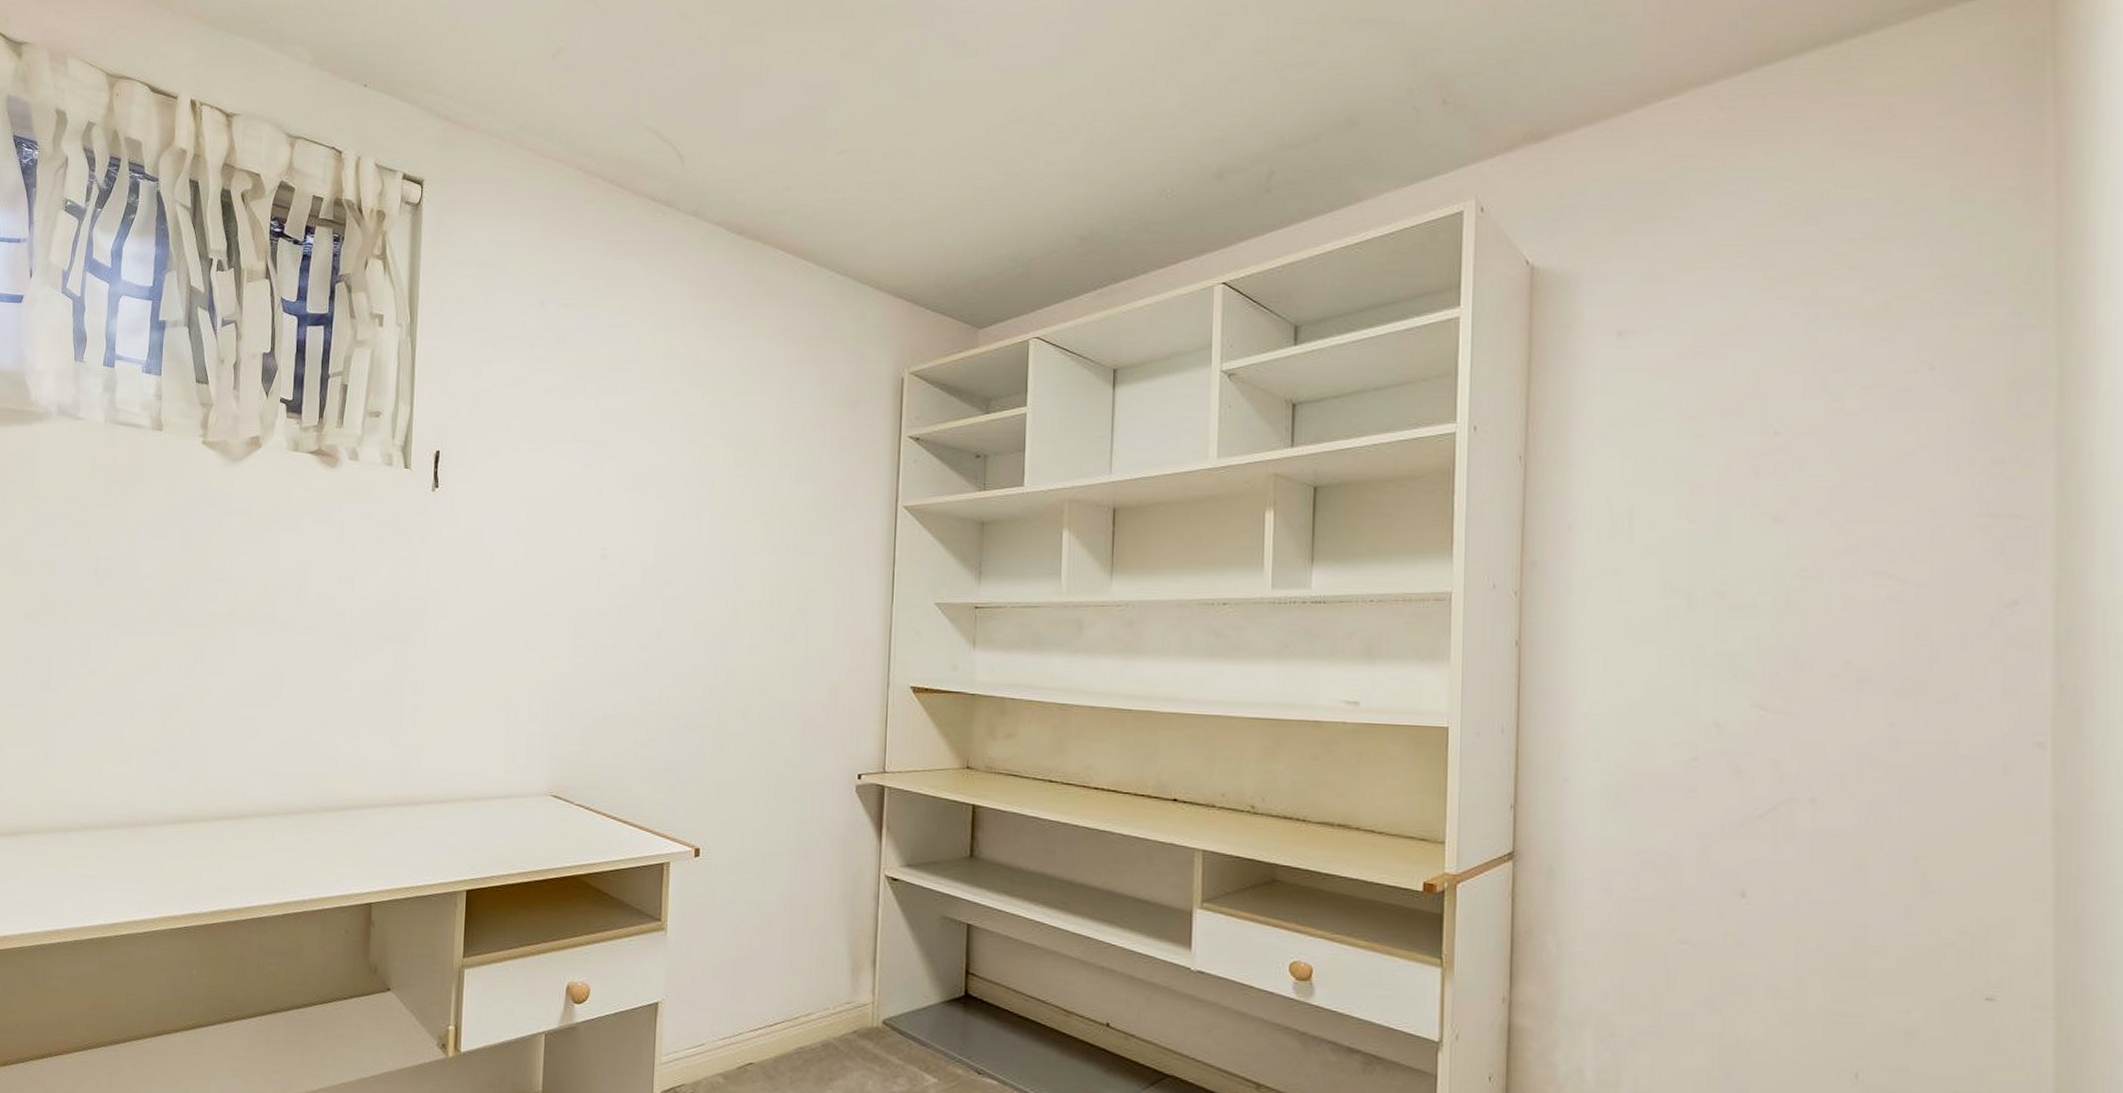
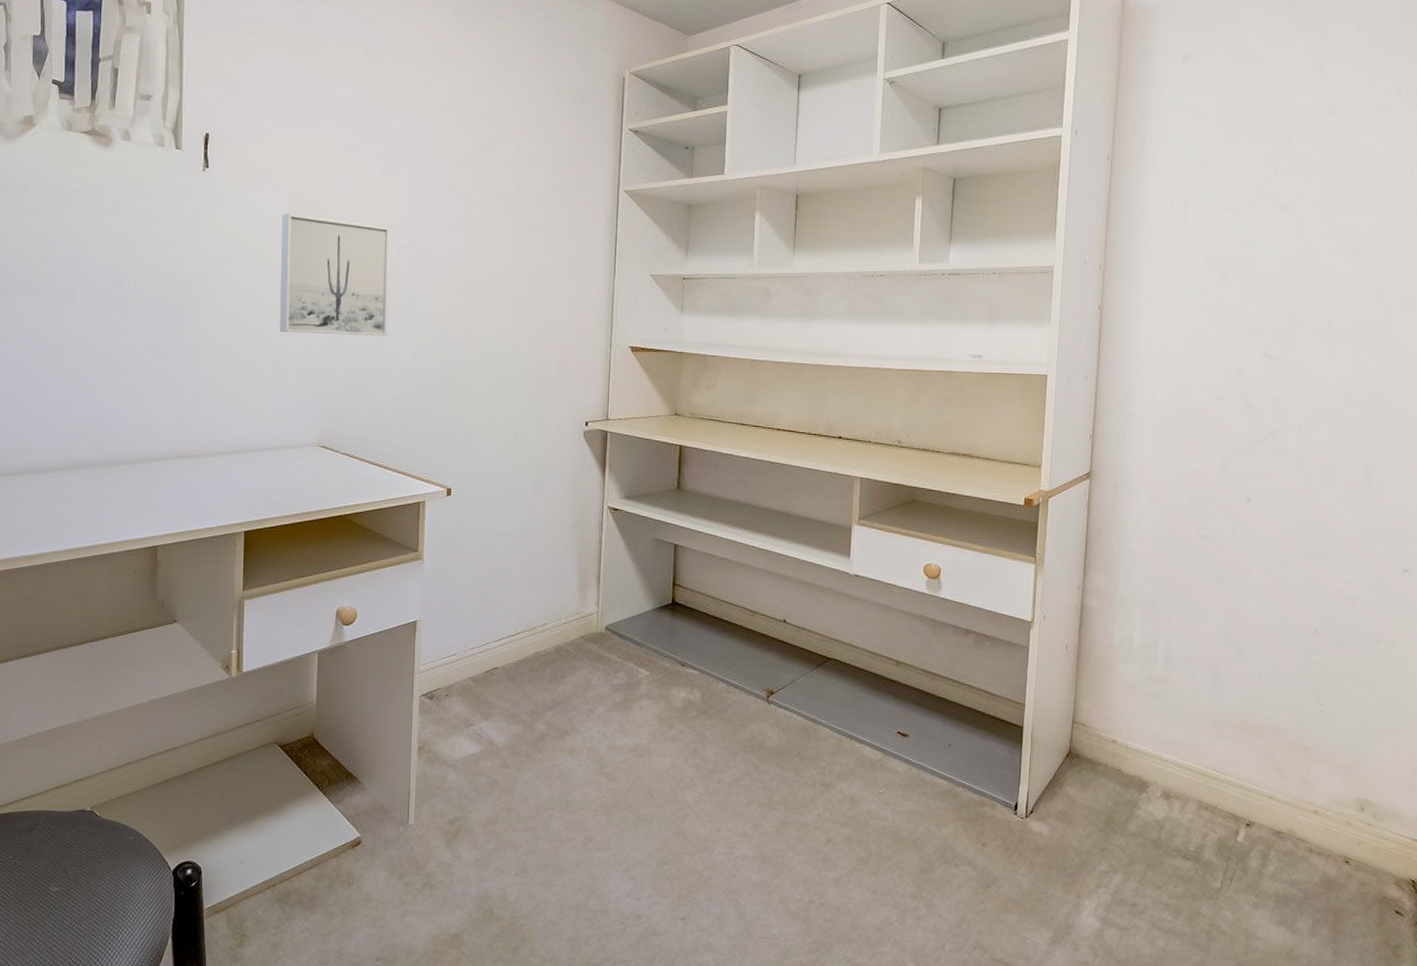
wall art: none [510,535,633,673] -> present [280,212,390,337]

